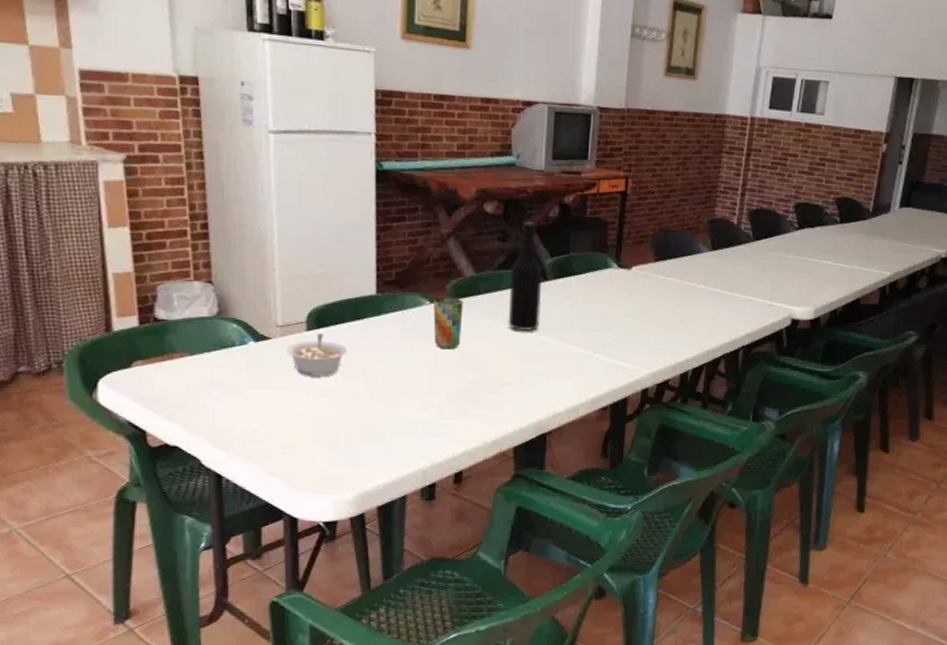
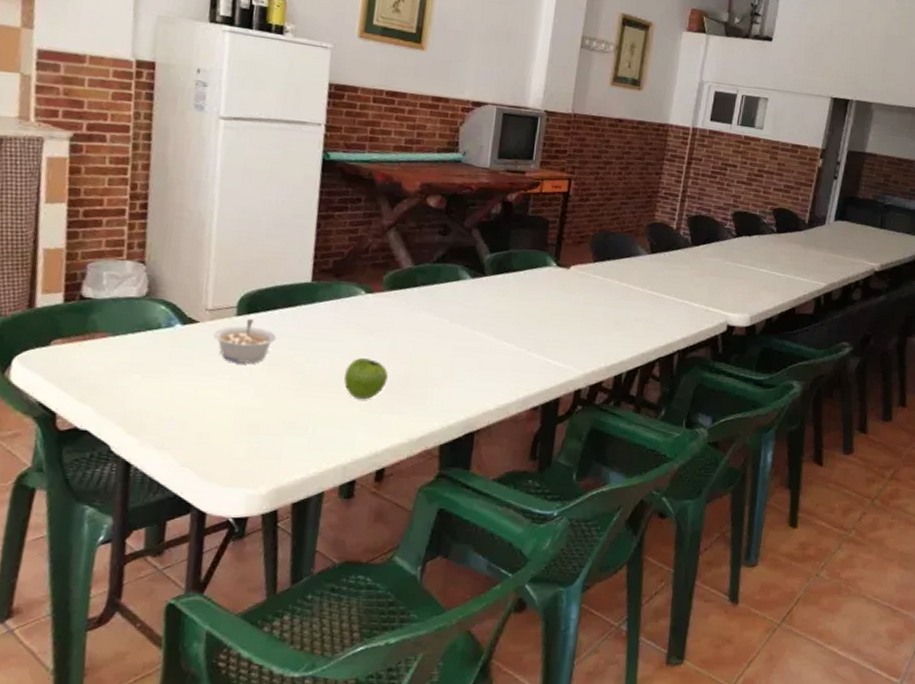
fruit: none [417,367,458,406] -> present [344,358,388,399]
cup: present [433,297,464,348] -> none [366,287,400,340]
bottle: present [508,220,543,332] -> none [443,215,482,327]

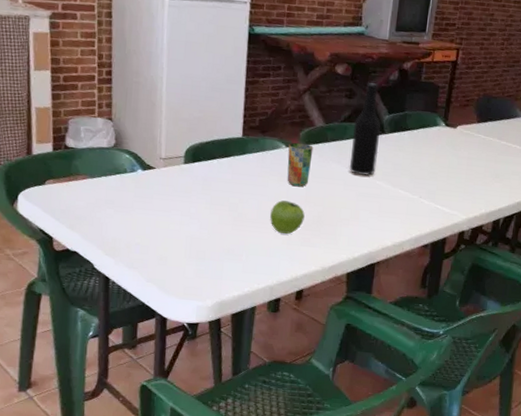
legume: present [213,318,276,364] -> none [167,166,215,203]
cup: none [366,287,400,340] -> present [287,142,313,186]
bottle: none [443,215,482,327] -> present [349,81,382,176]

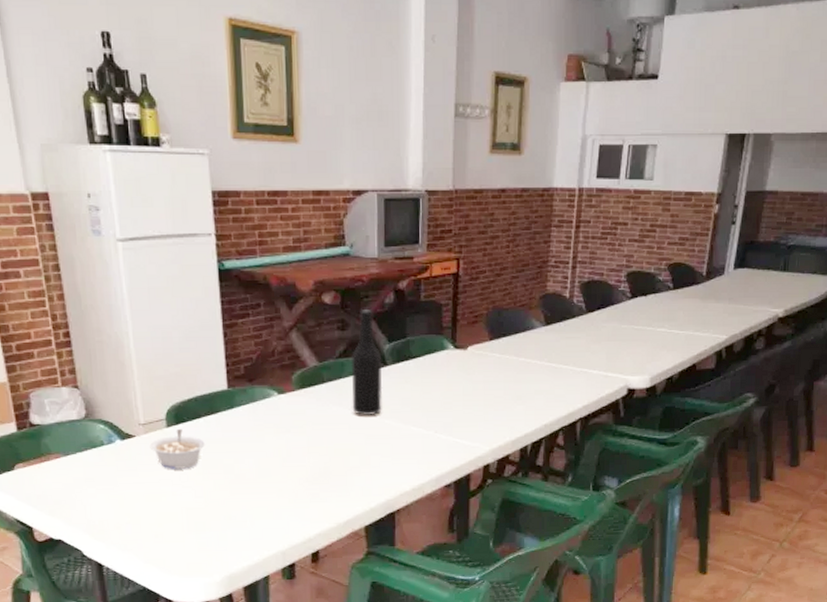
legume: none [167,166,215,203] -> present [150,428,205,470]
fruit: present [270,200,305,234] -> none [271,455,310,491]
cup: present [287,142,313,186] -> none [281,387,310,436]

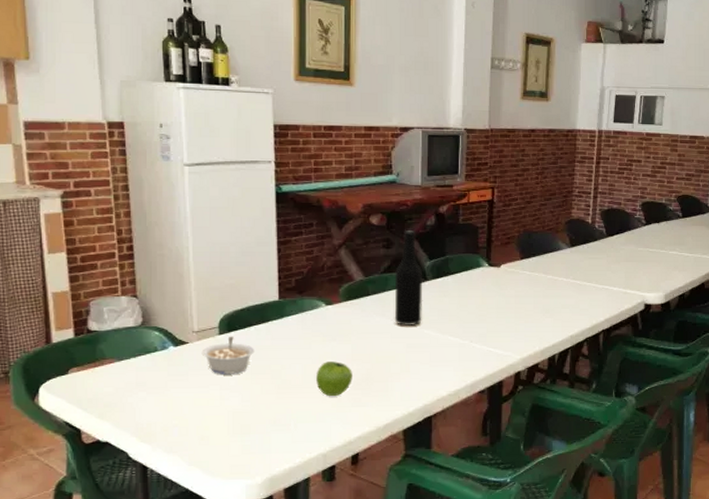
fruit: none [271,455,310,491] -> present [316,361,352,396]

